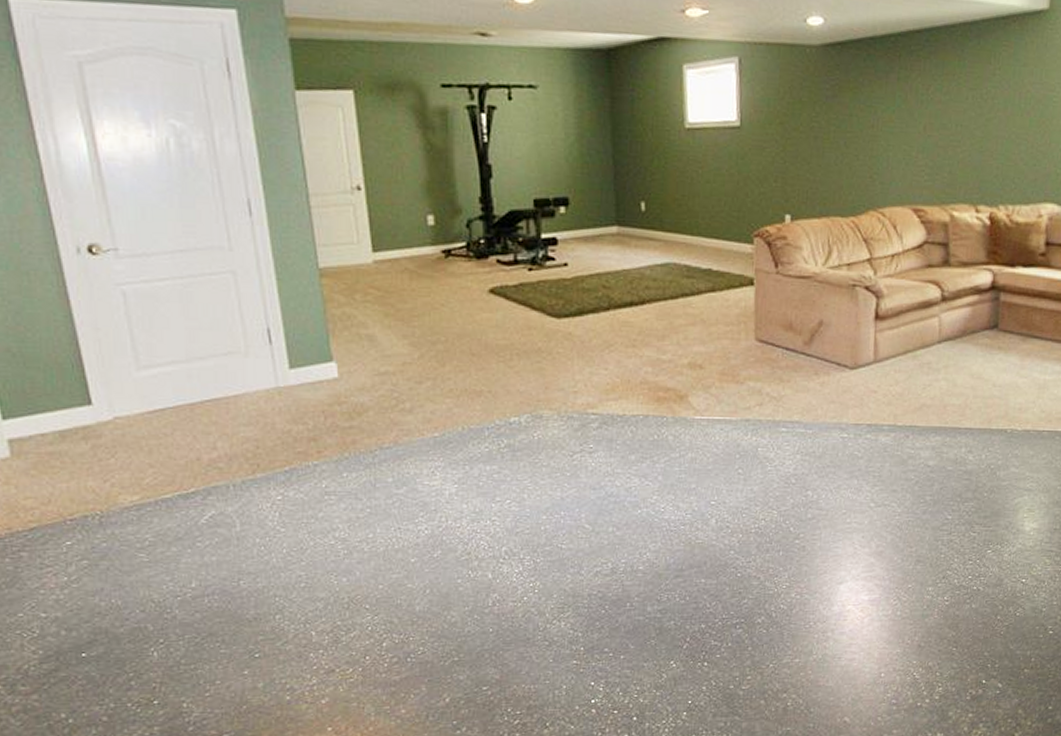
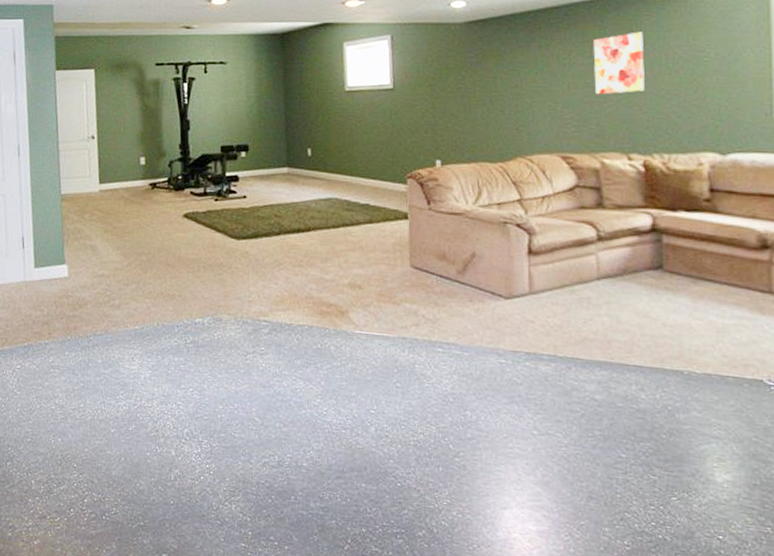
wall art: none [950,65,1001,138] -> present [593,32,645,95]

